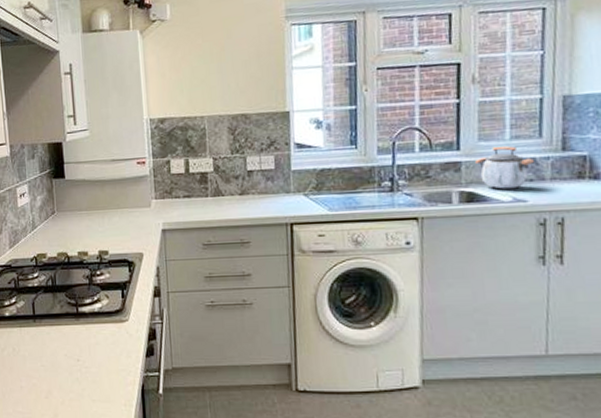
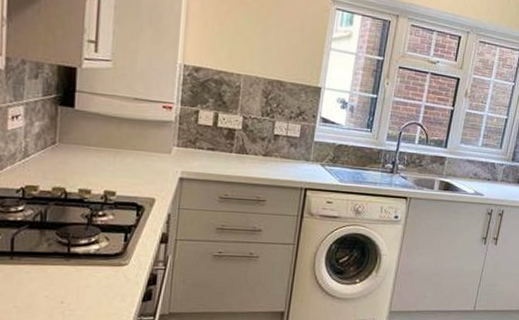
kettle: present [475,145,536,190] -> none [455,149,494,184]

